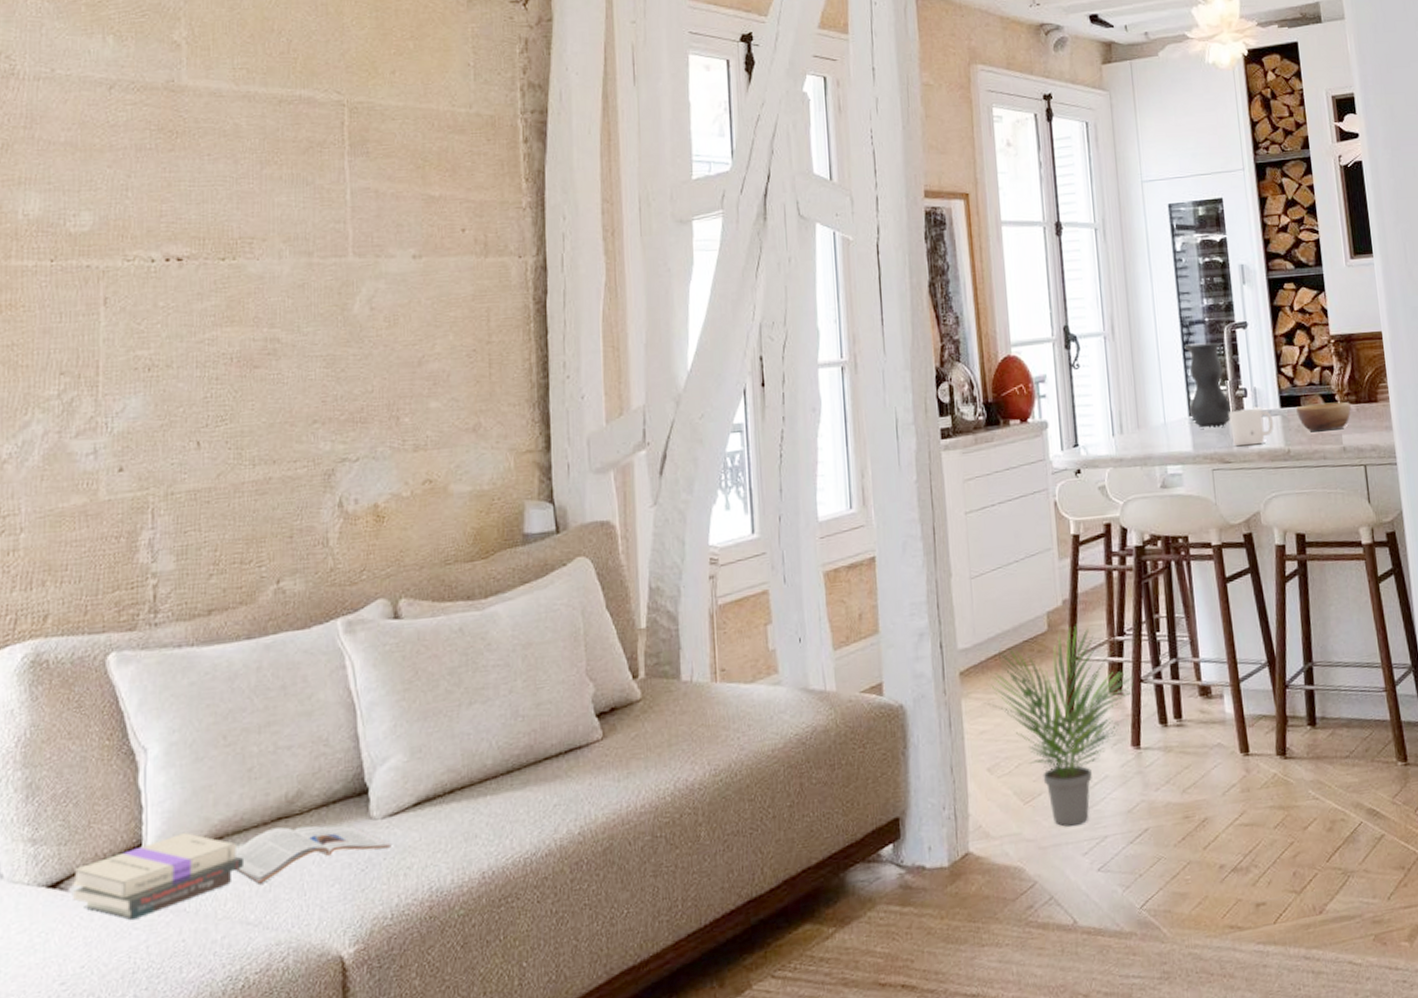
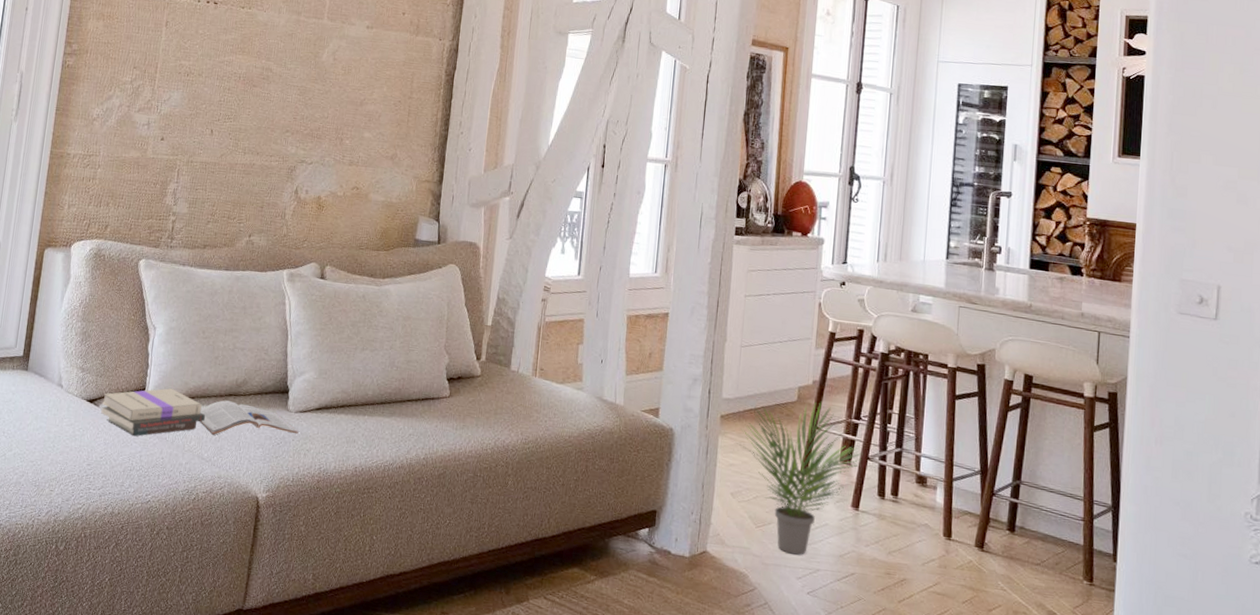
vase: present [1186,343,1233,430] -> none [947,202,986,275]
mug: present [1228,408,1274,447] -> none [981,262,1022,295]
bowl: present [1296,401,1351,432] -> none [1043,271,1095,297]

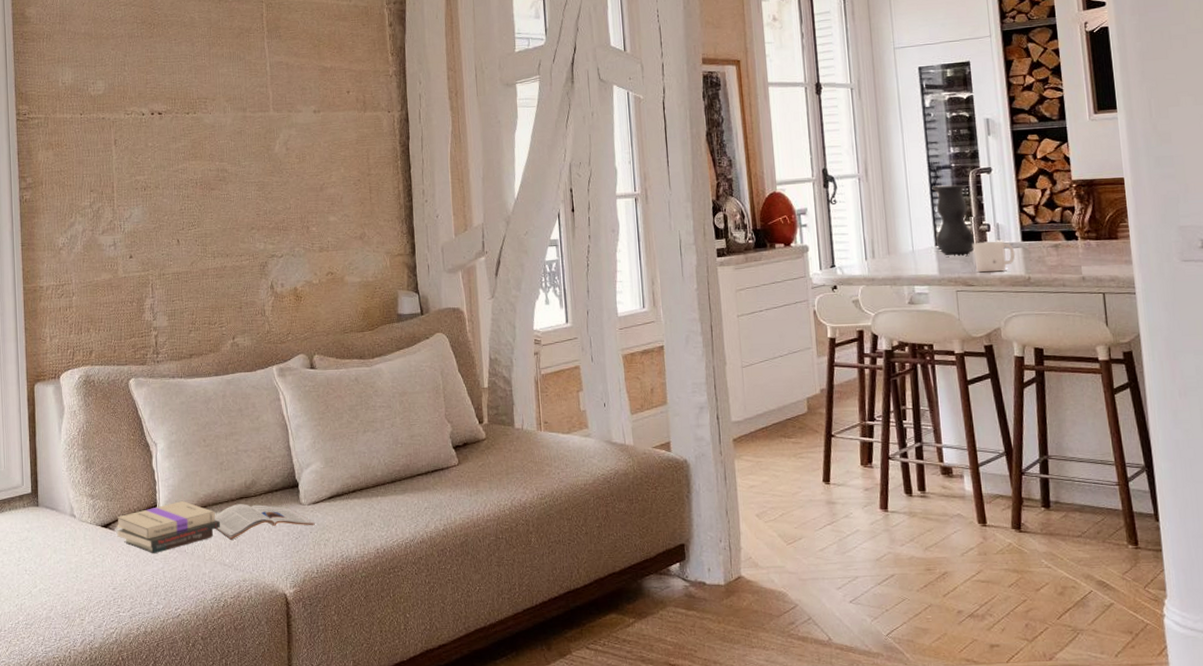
potted plant: present [737,401,862,555] -> none [754,408,883,565]
vase: none [947,202,986,275] -> present [933,185,977,258]
mug: none [981,262,1022,295] -> present [972,241,1016,273]

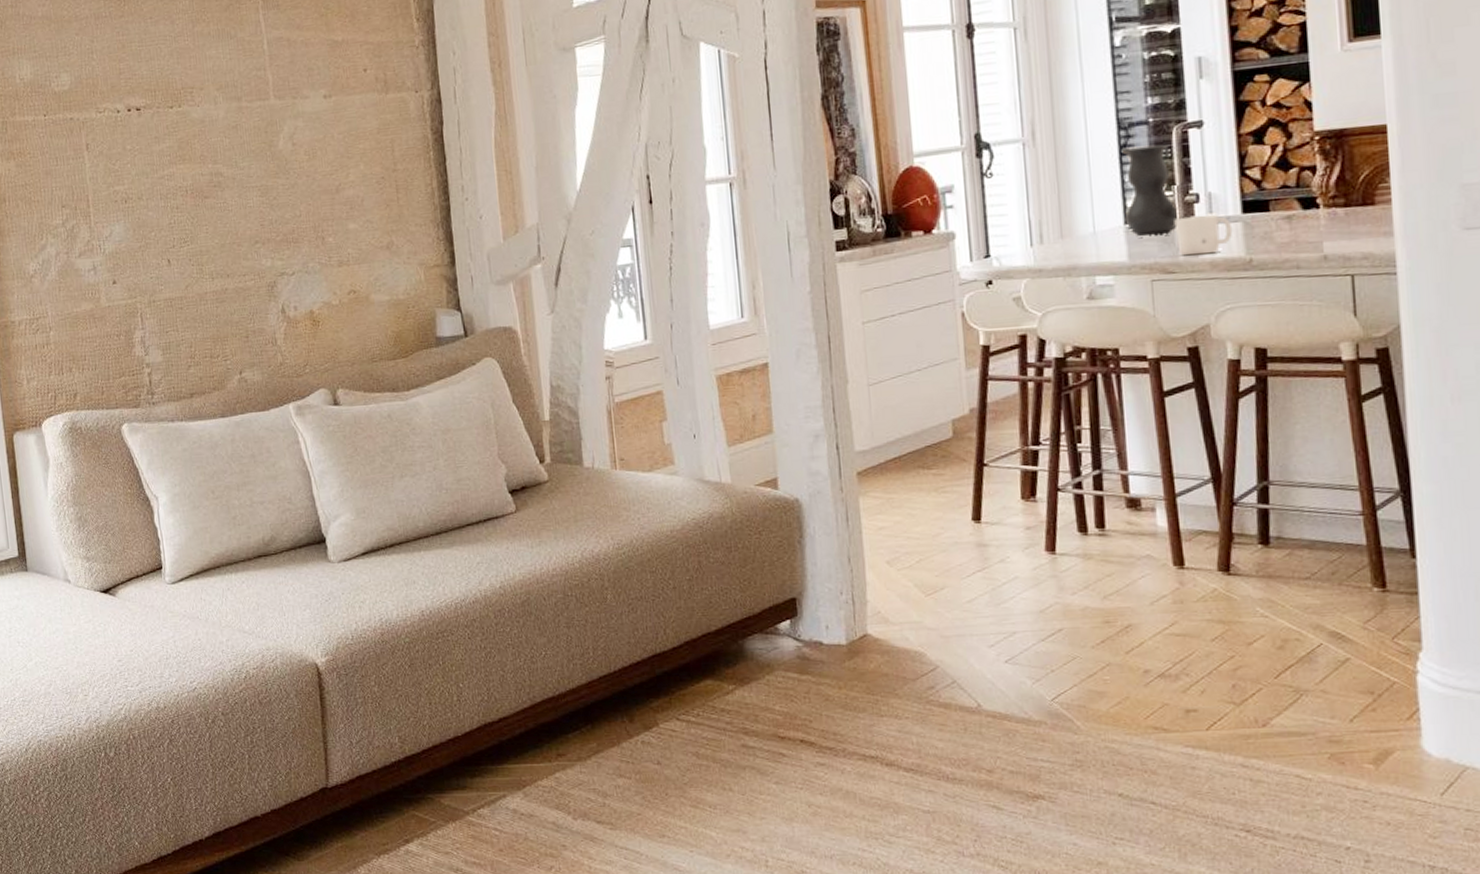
books: present [117,501,221,554] -> none [117,561,238,622]
magazine: present [214,504,315,540] -> none [229,563,347,604]

